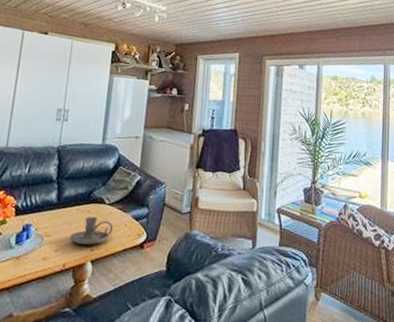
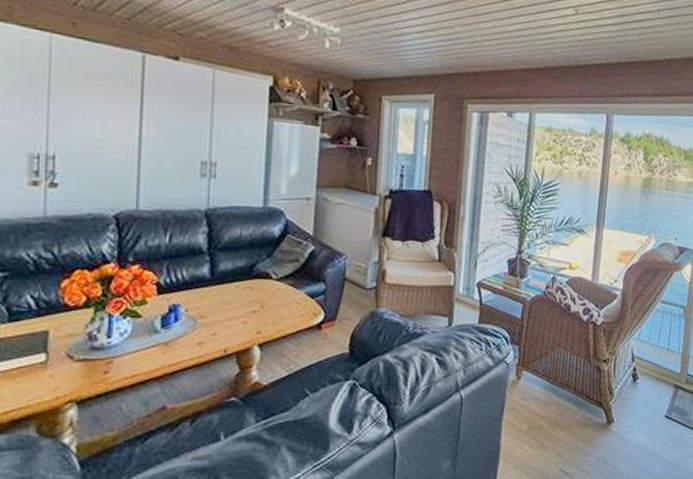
candle holder: present [70,217,114,245] -> none [230,294,284,327]

